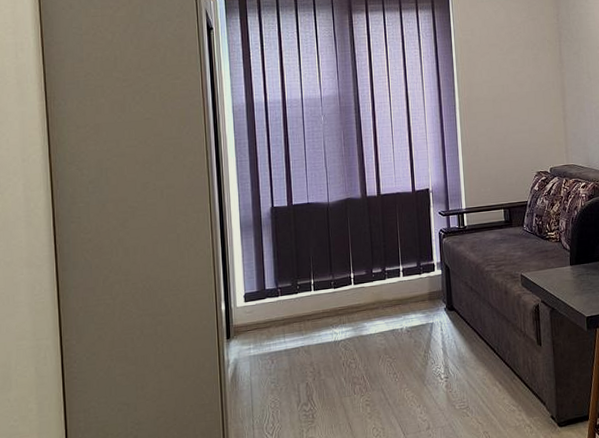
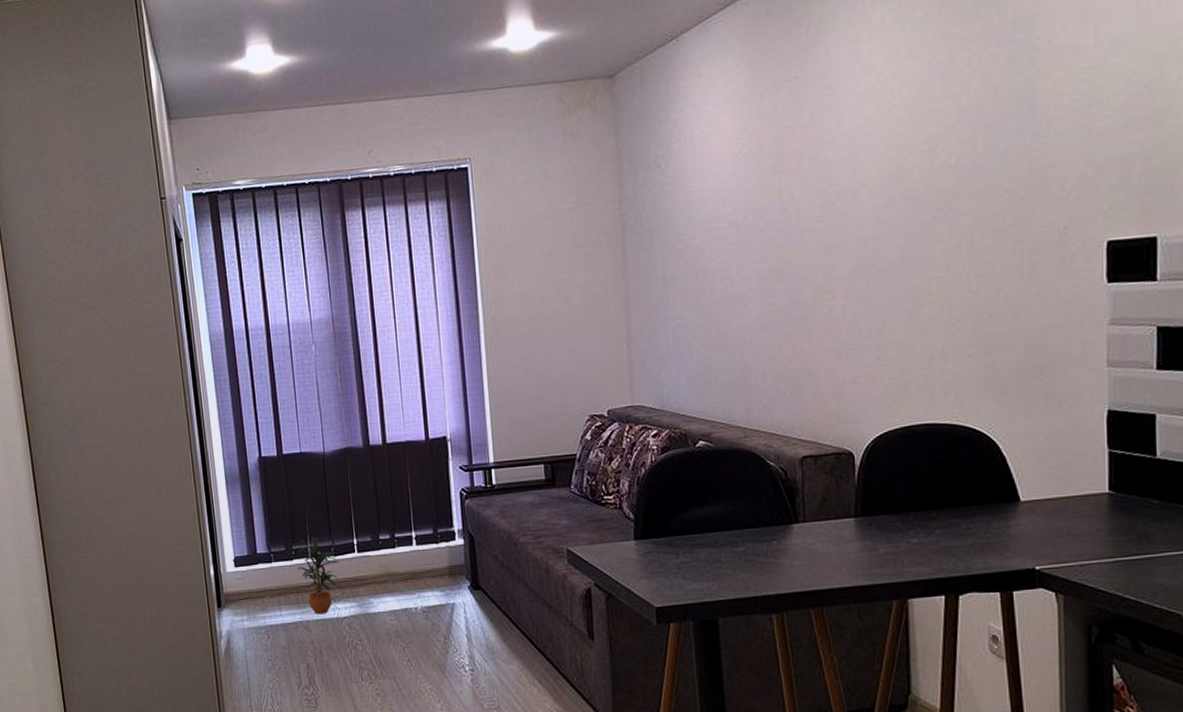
potted plant: none [300,273,339,340] -> present [297,537,340,615]

